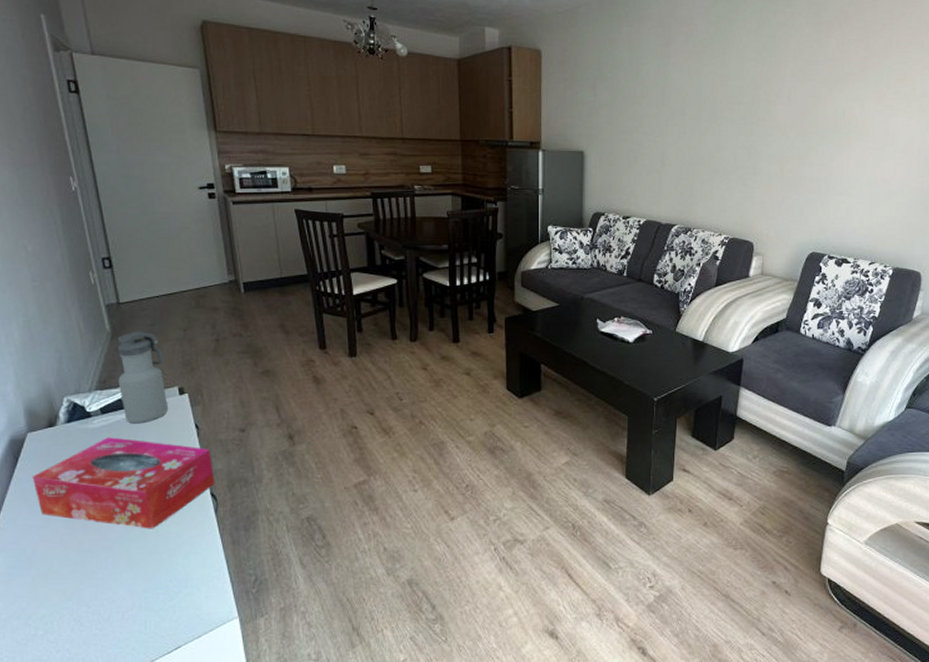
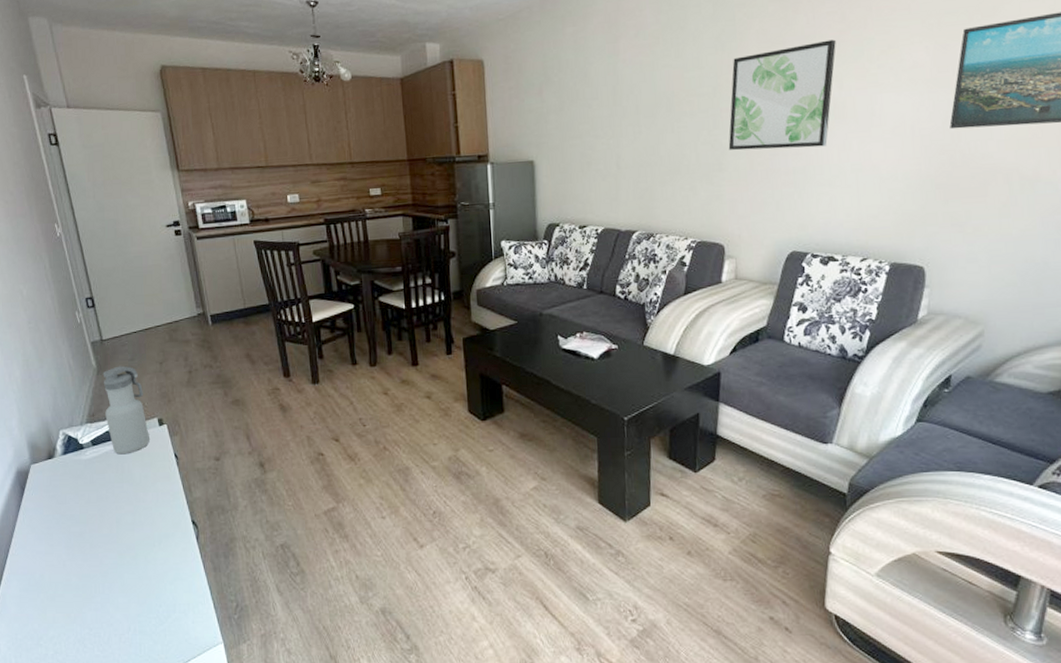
tissue box: present [32,437,215,529] -> none [37,467,195,556]
wall art: none [762,64,860,160] -> present [728,39,836,151]

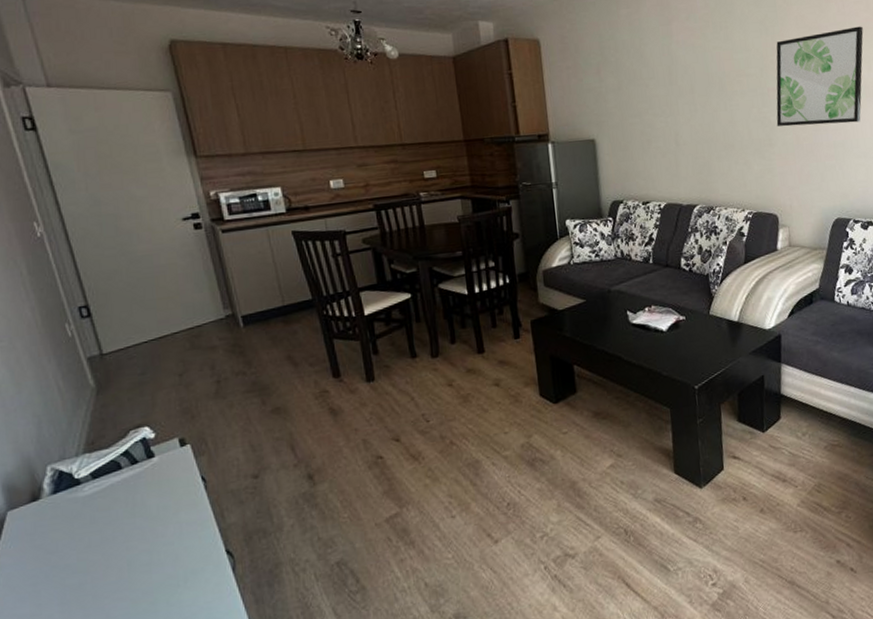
water bottle: present [103,366,150,455] -> none [104,382,169,486]

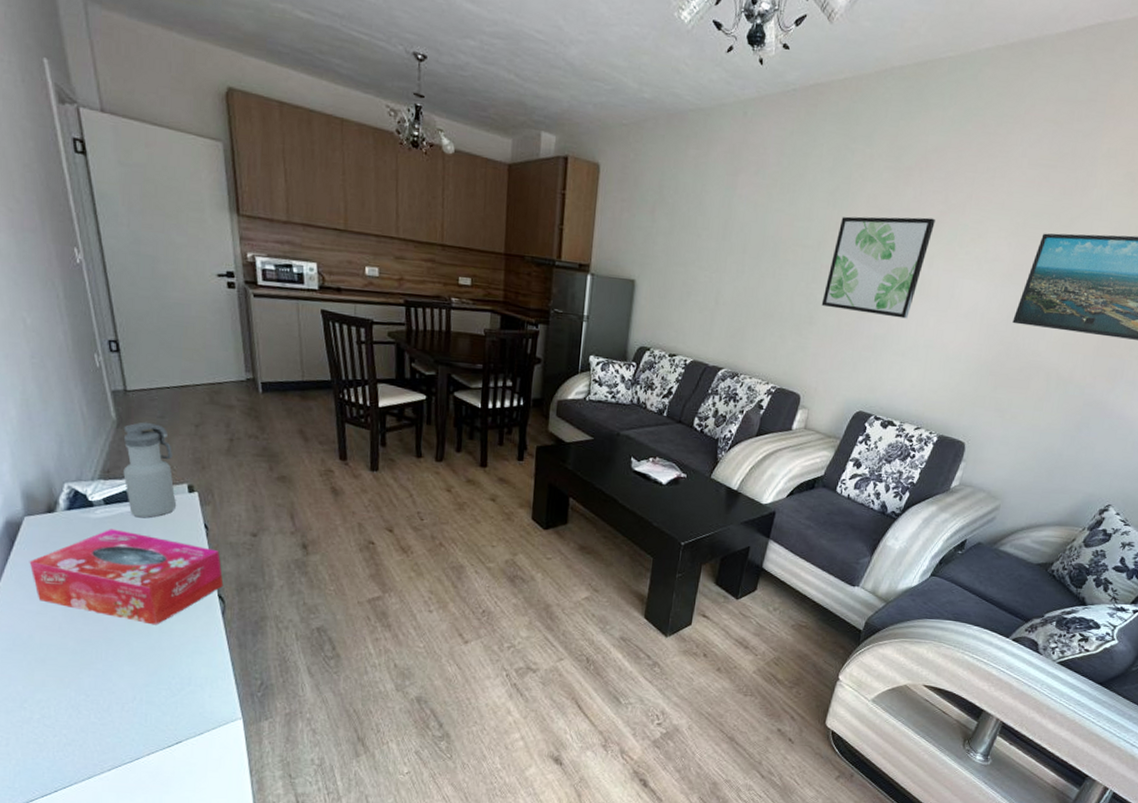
tissue box: none [17,501,230,602] -> present [29,529,224,625]
water bottle: none [104,382,169,486] -> present [123,421,176,518]

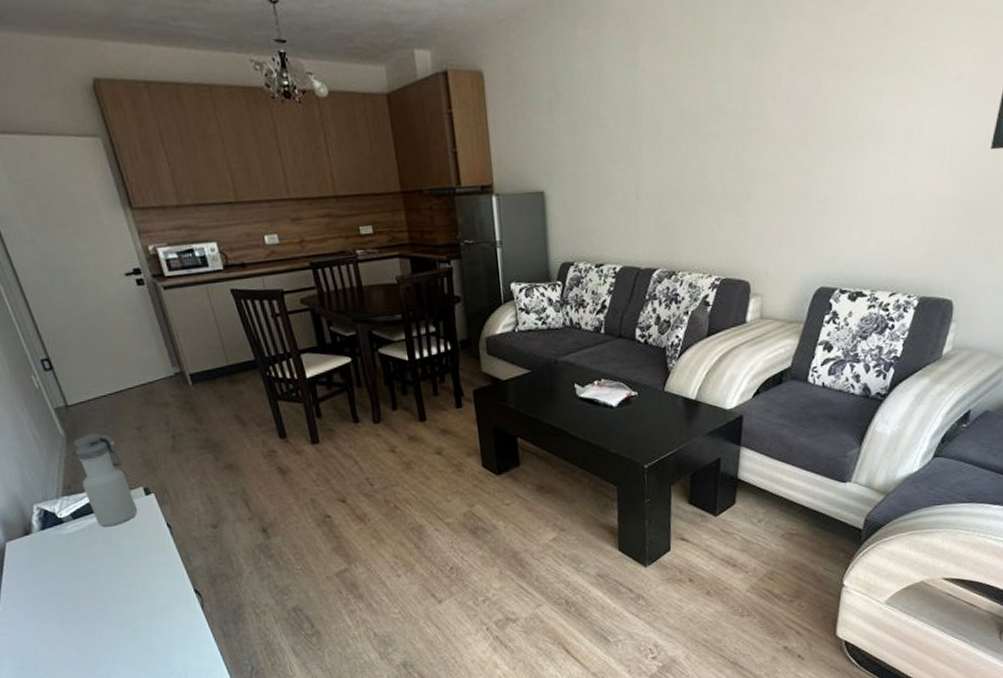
tissue box: present [29,529,224,625] -> none [19,541,197,627]
wall art: present [821,216,935,319] -> none [757,46,877,177]

